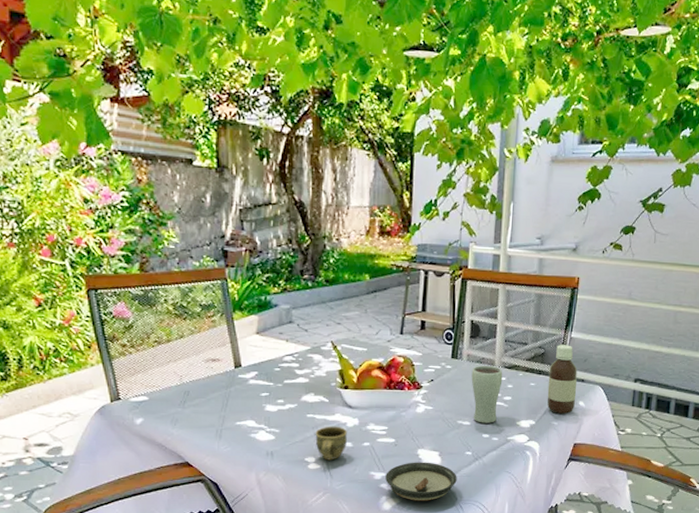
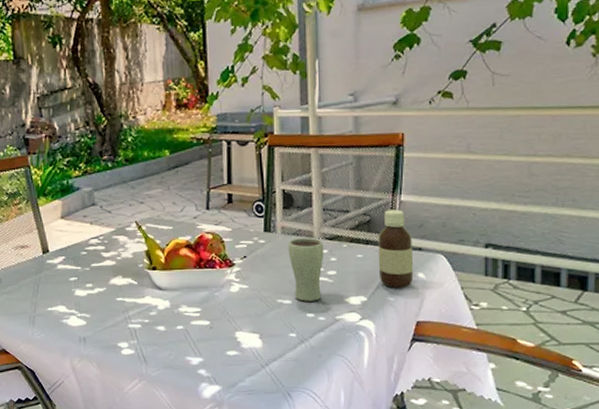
cup: present [315,426,347,461] -> none [126,309,159,346]
saucer: present [385,462,457,501] -> none [203,345,282,388]

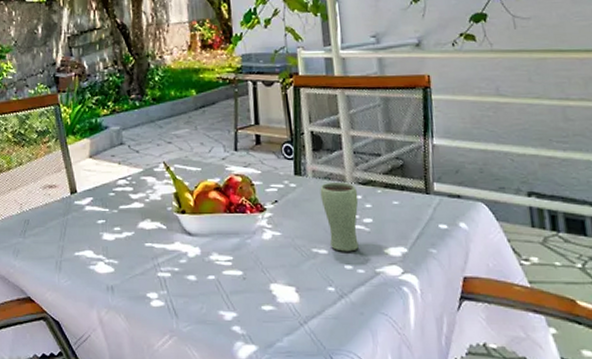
bottle: present [378,209,414,288] -> none [413,154,455,238]

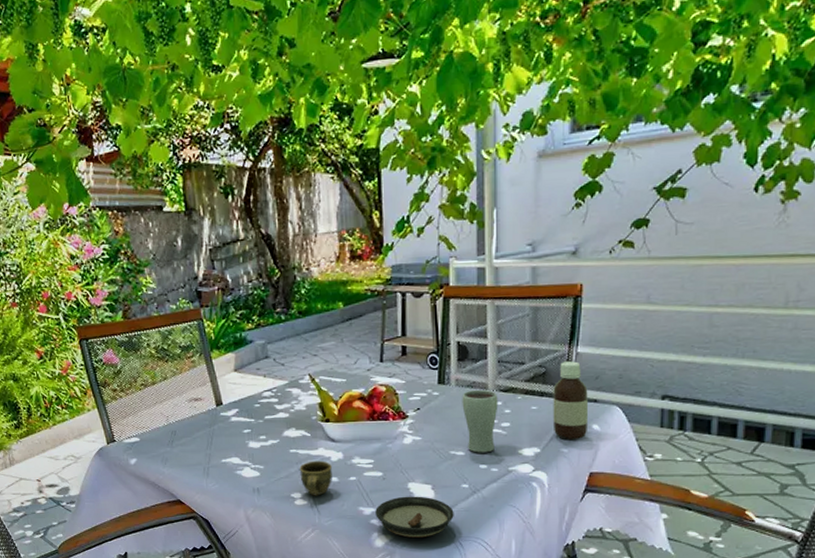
cup: none [155,256,190,297] -> present [299,460,332,496]
saucer: none [237,299,322,350] -> present [375,496,454,538]
bottle: none [413,154,455,238] -> present [553,361,589,439]

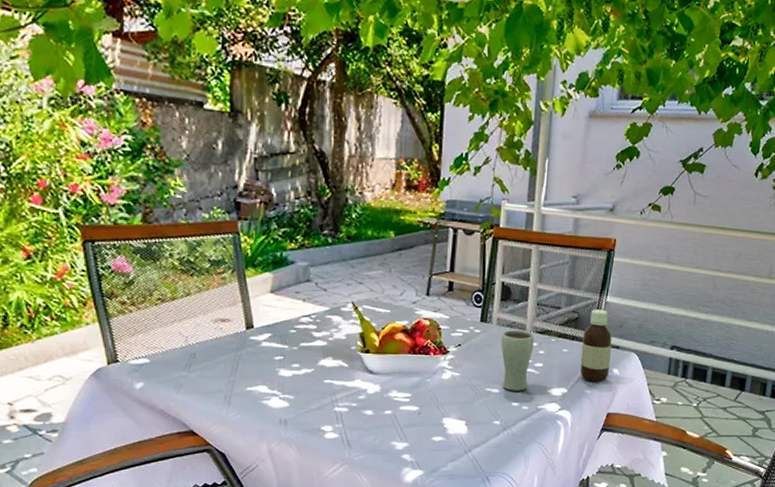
cup: present [299,460,332,496] -> none [332,392,367,430]
saucer: present [375,496,454,538] -> none [408,431,484,473]

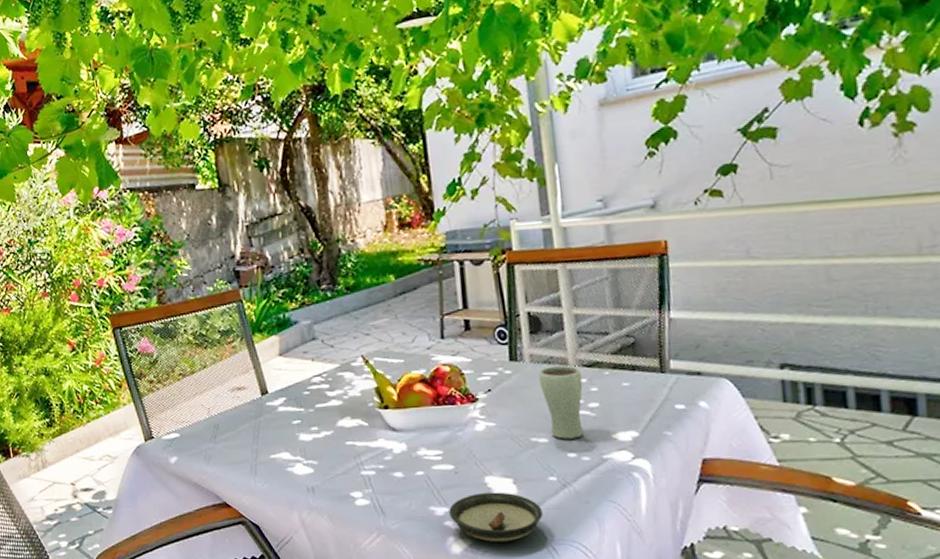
saucer: none [408,431,484,473] -> present [449,492,543,542]
bottle: present [580,309,612,382] -> none [646,328,694,420]

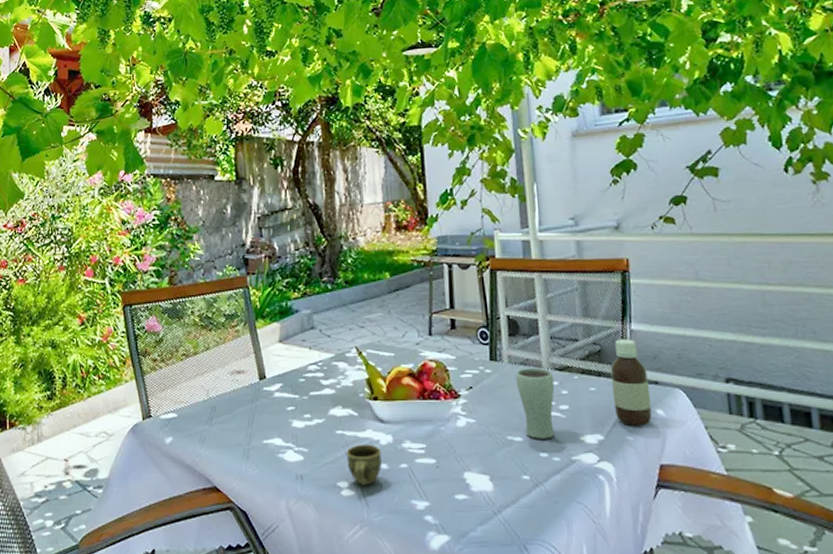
cup: none [358,453,397,495] -> present [346,444,382,486]
saucer: present [449,492,543,542] -> none [429,488,516,539]
bottle: none [646,328,694,420] -> present [610,339,652,425]

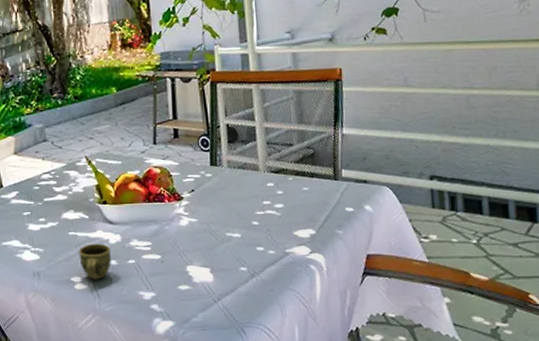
drinking glass: present [515,367,555,439] -> none [234,170,271,235]
bottle: present [610,339,652,425] -> none [322,142,360,221]

